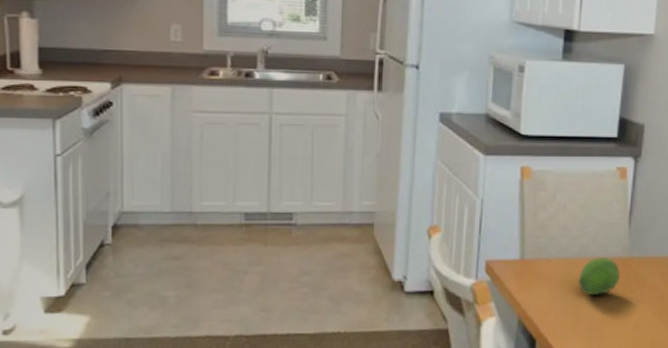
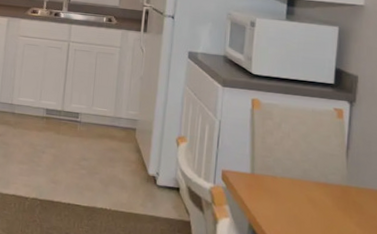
fruit: present [577,256,620,296] -> none [300,181,339,215]

